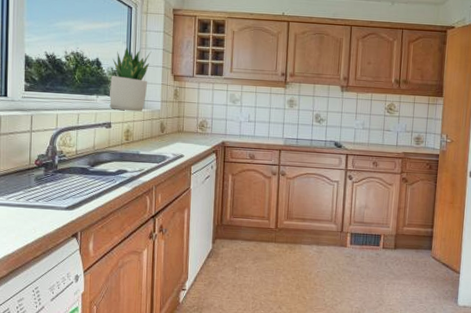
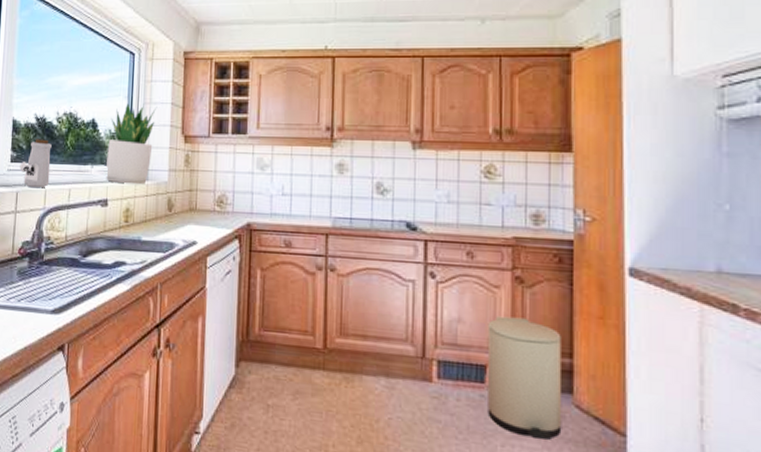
bottle: none [33,72,61,113] -> present [19,139,52,189]
pedal bin: none [380,203,428,278] -> present [487,316,563,440]

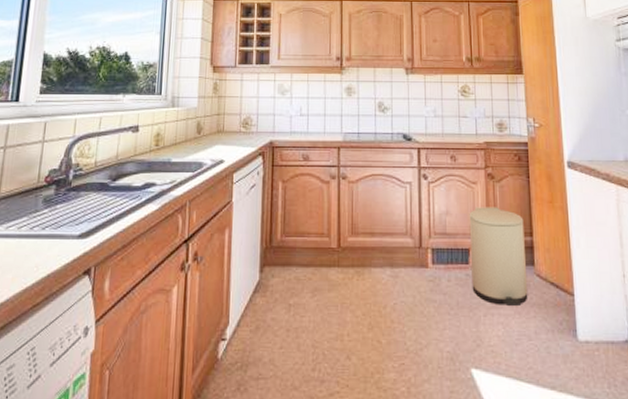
bottle: present [19,139,52,189] -> none [49,71,84,118]
planter: present [106,103,158,185] -> none [137,38,188,111]

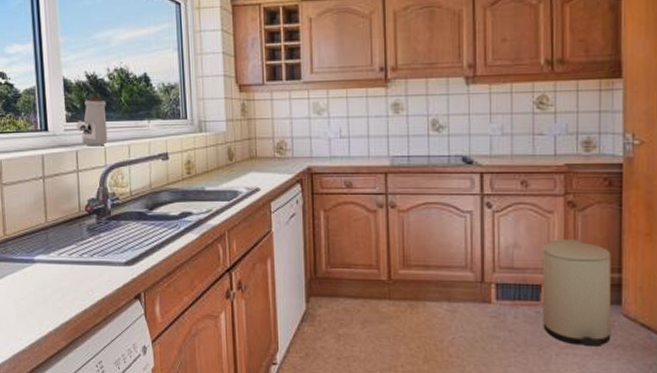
bottle: none [49,71,84,118] -> present [76,97,108,147]

